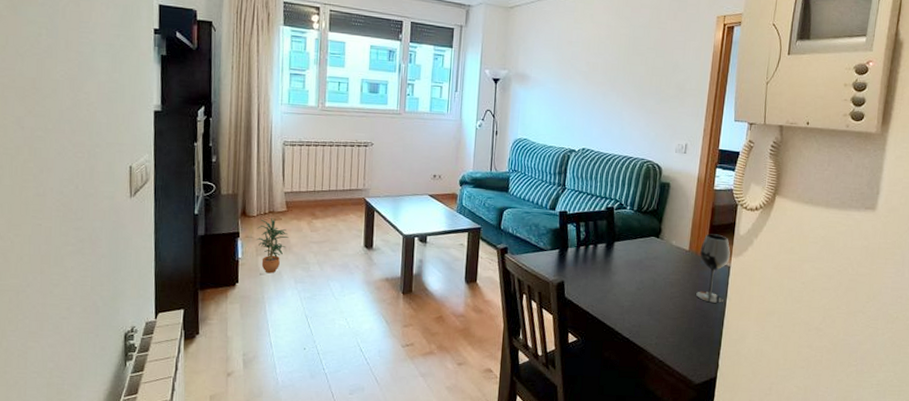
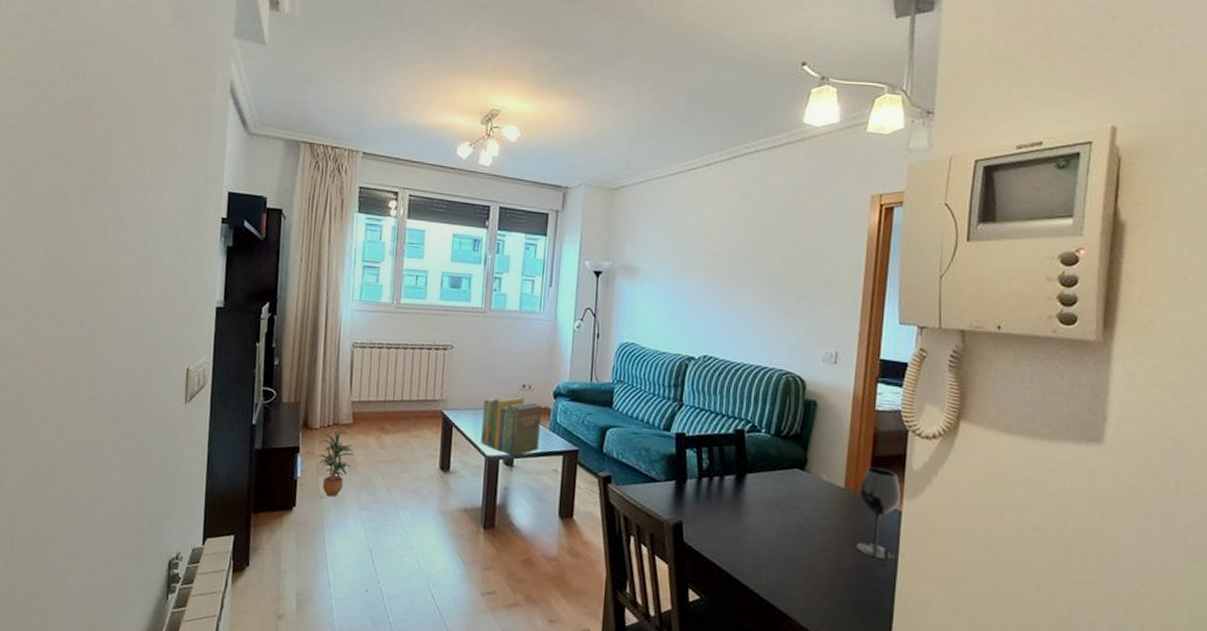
books: none [399,184,450,235] -> present [481,395,542,457]

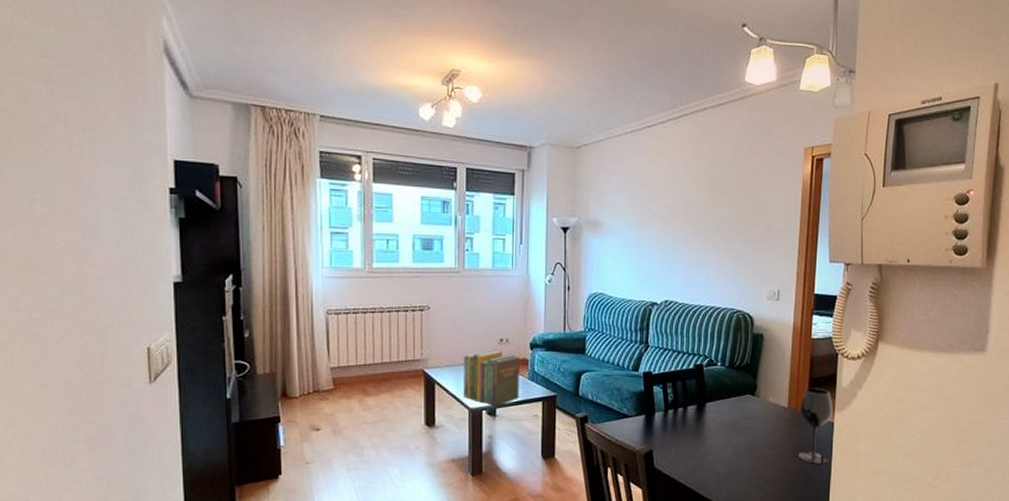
potted plant: present [317,431,355,497] -> none [299,398,339,462]

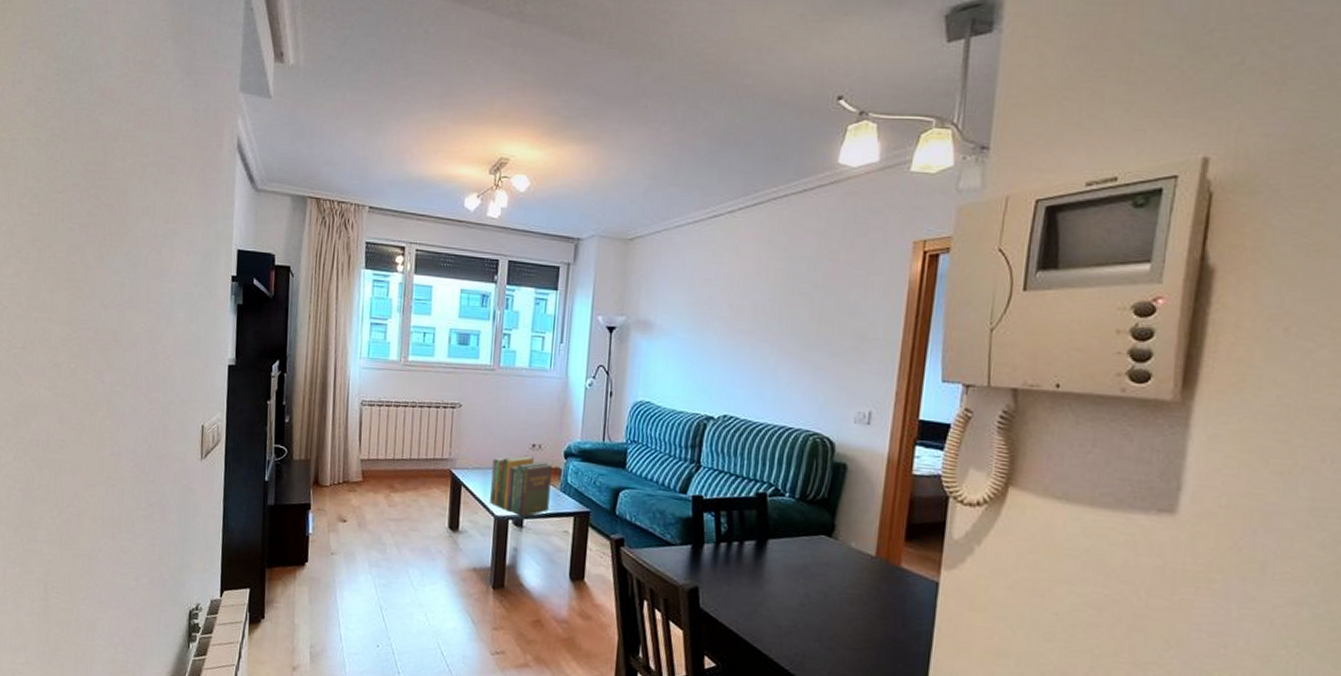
wineglass: present [797,387,833,464] -> none [885,535,939,633]

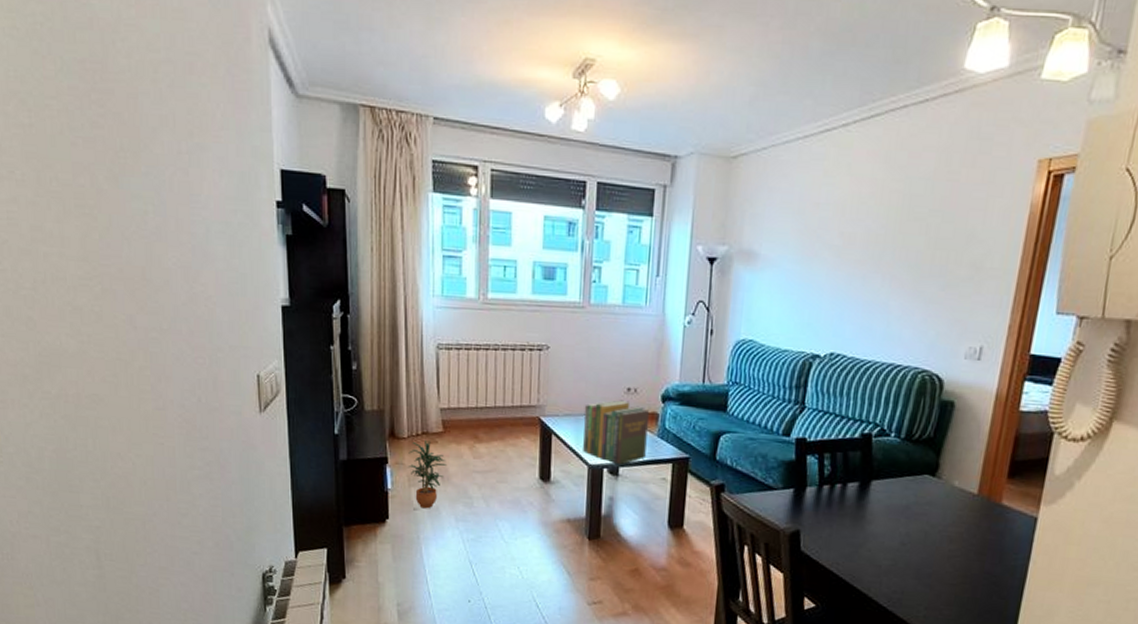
potted plant: none [327,489,365,554] -> present [407,440,448,509]

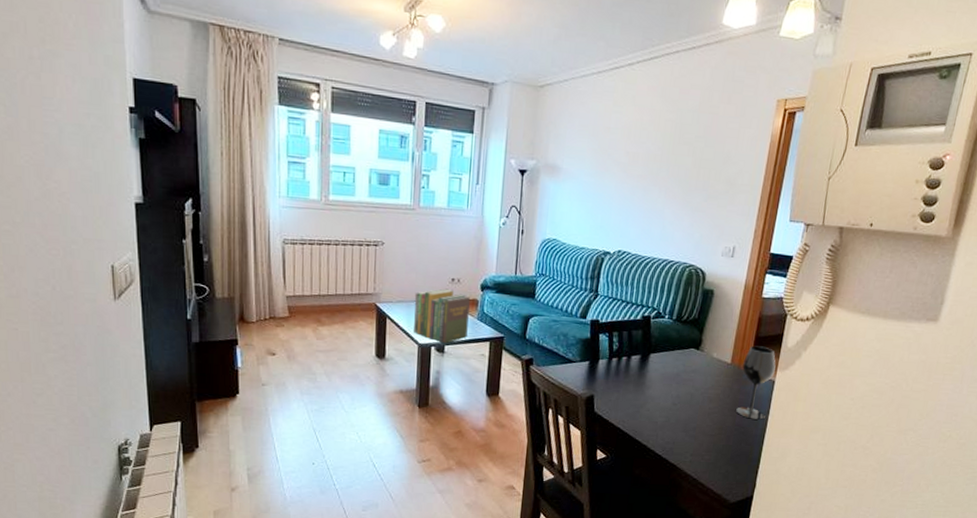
potted plant: present [407,440,448,509] -> none [256,324,293,384]
wineglass: none [983,472,1039,567] -> present [735,345,776,420]

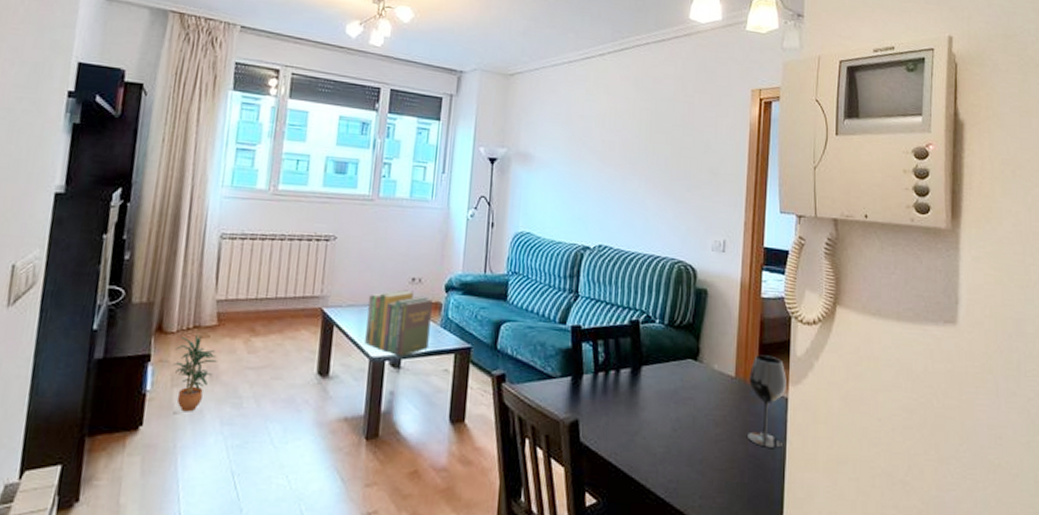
potted plant: none [256,324,293,384] -> present [171,335,218,412]

